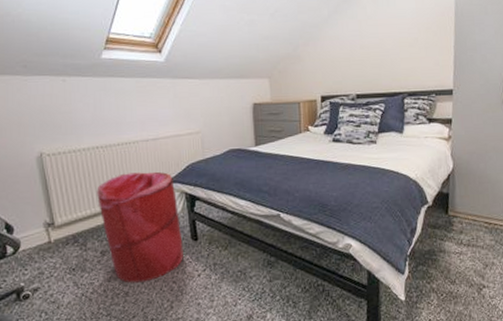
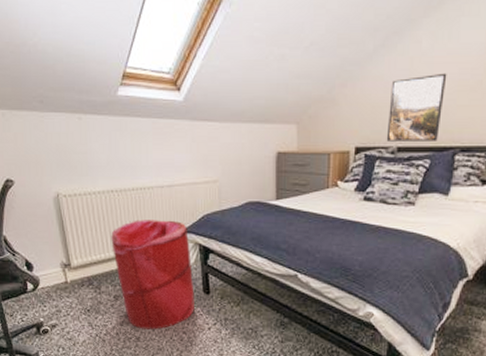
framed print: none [346,32,390,90] -> present [386,73,447,142]

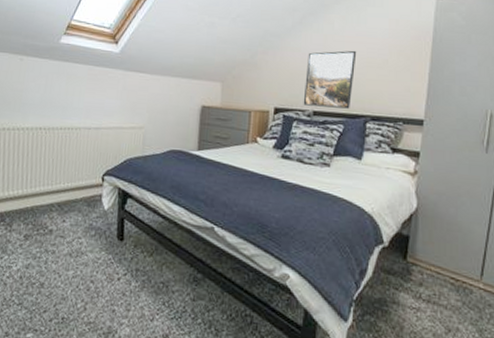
laundry hamper: present [111,220,195,330] -> none [31,158,109,276]

